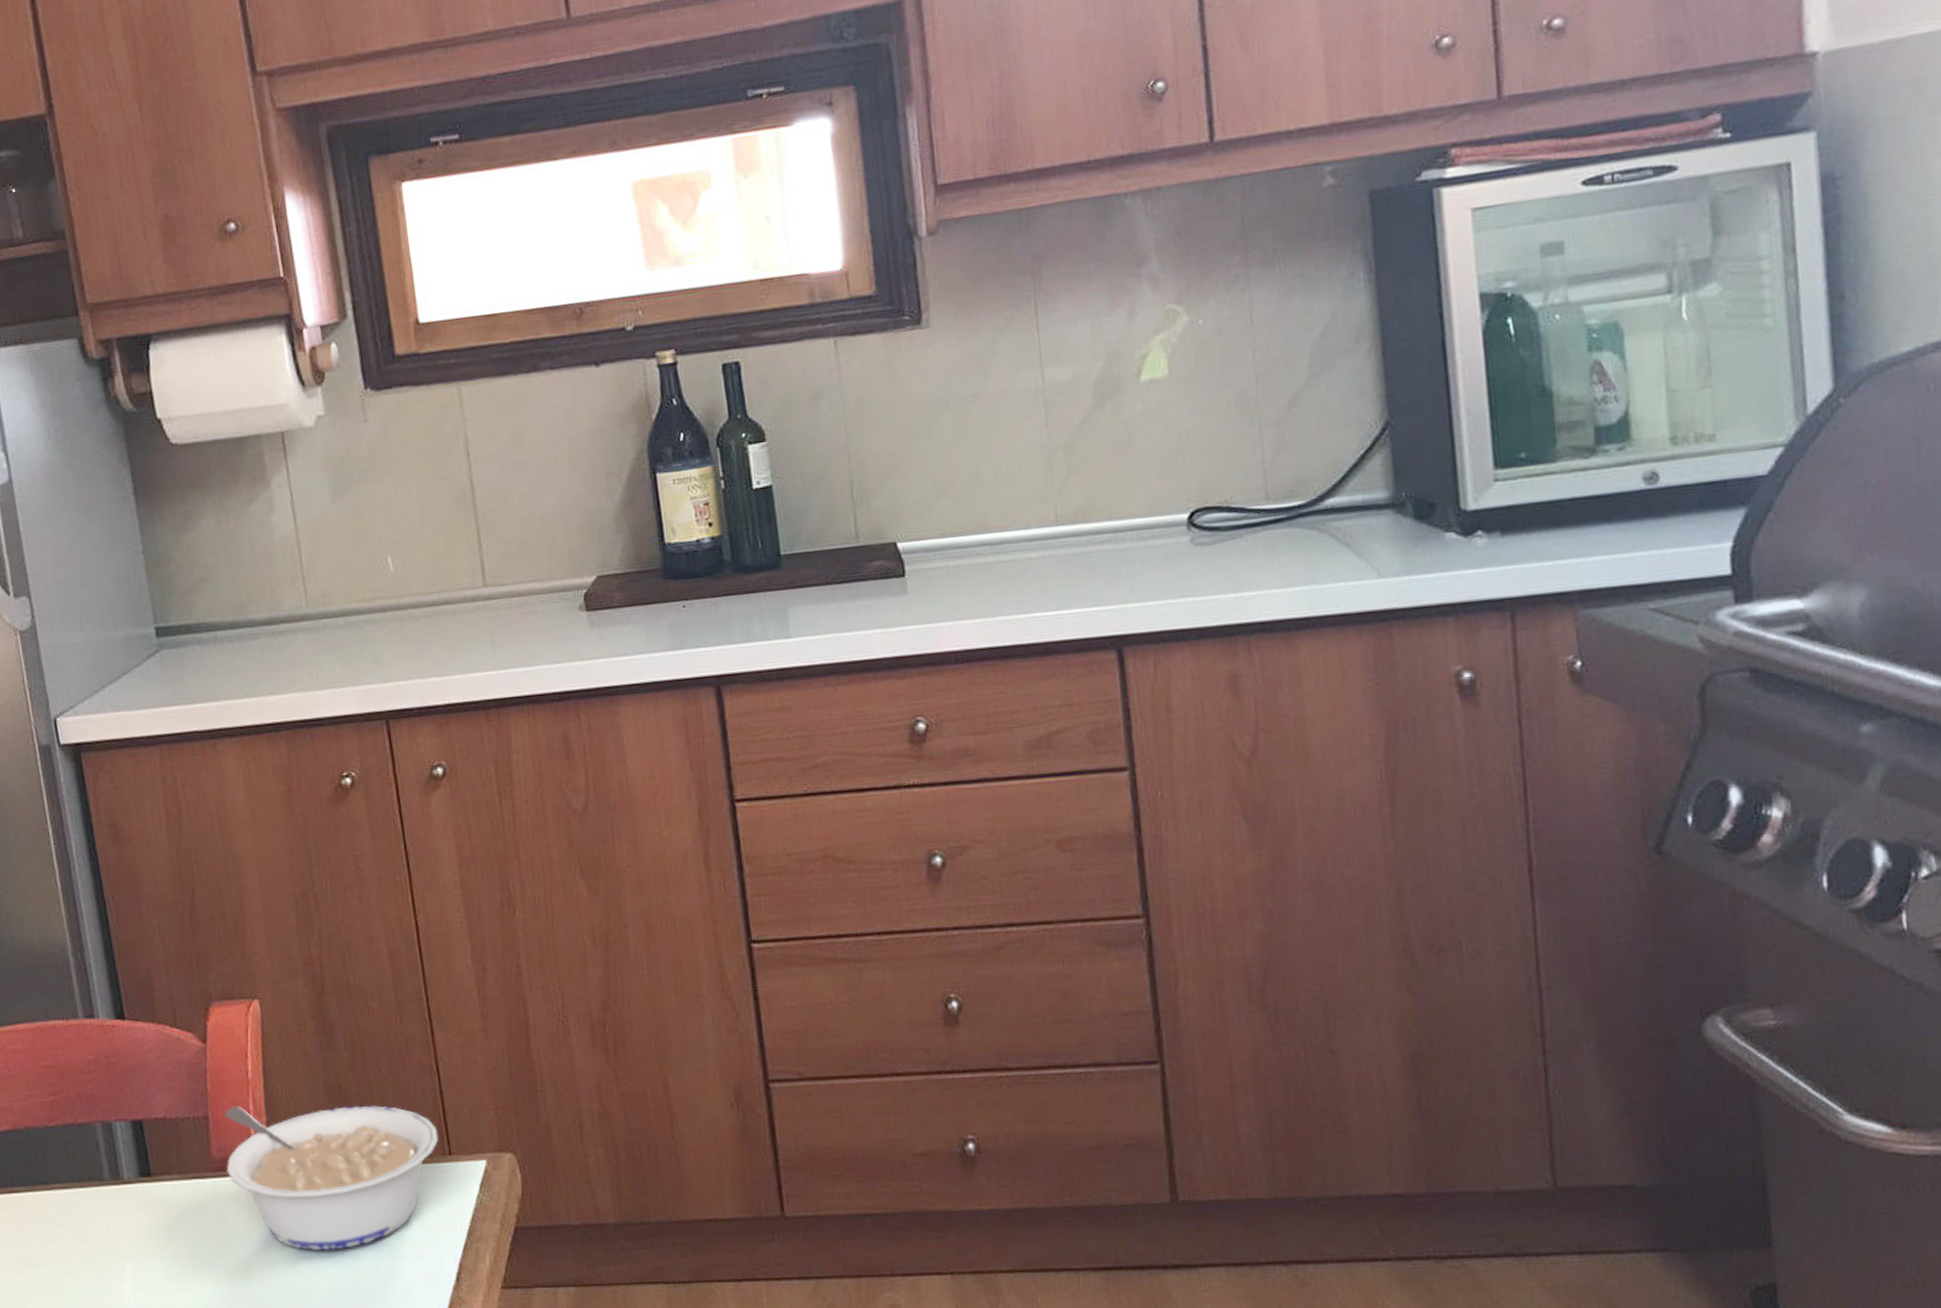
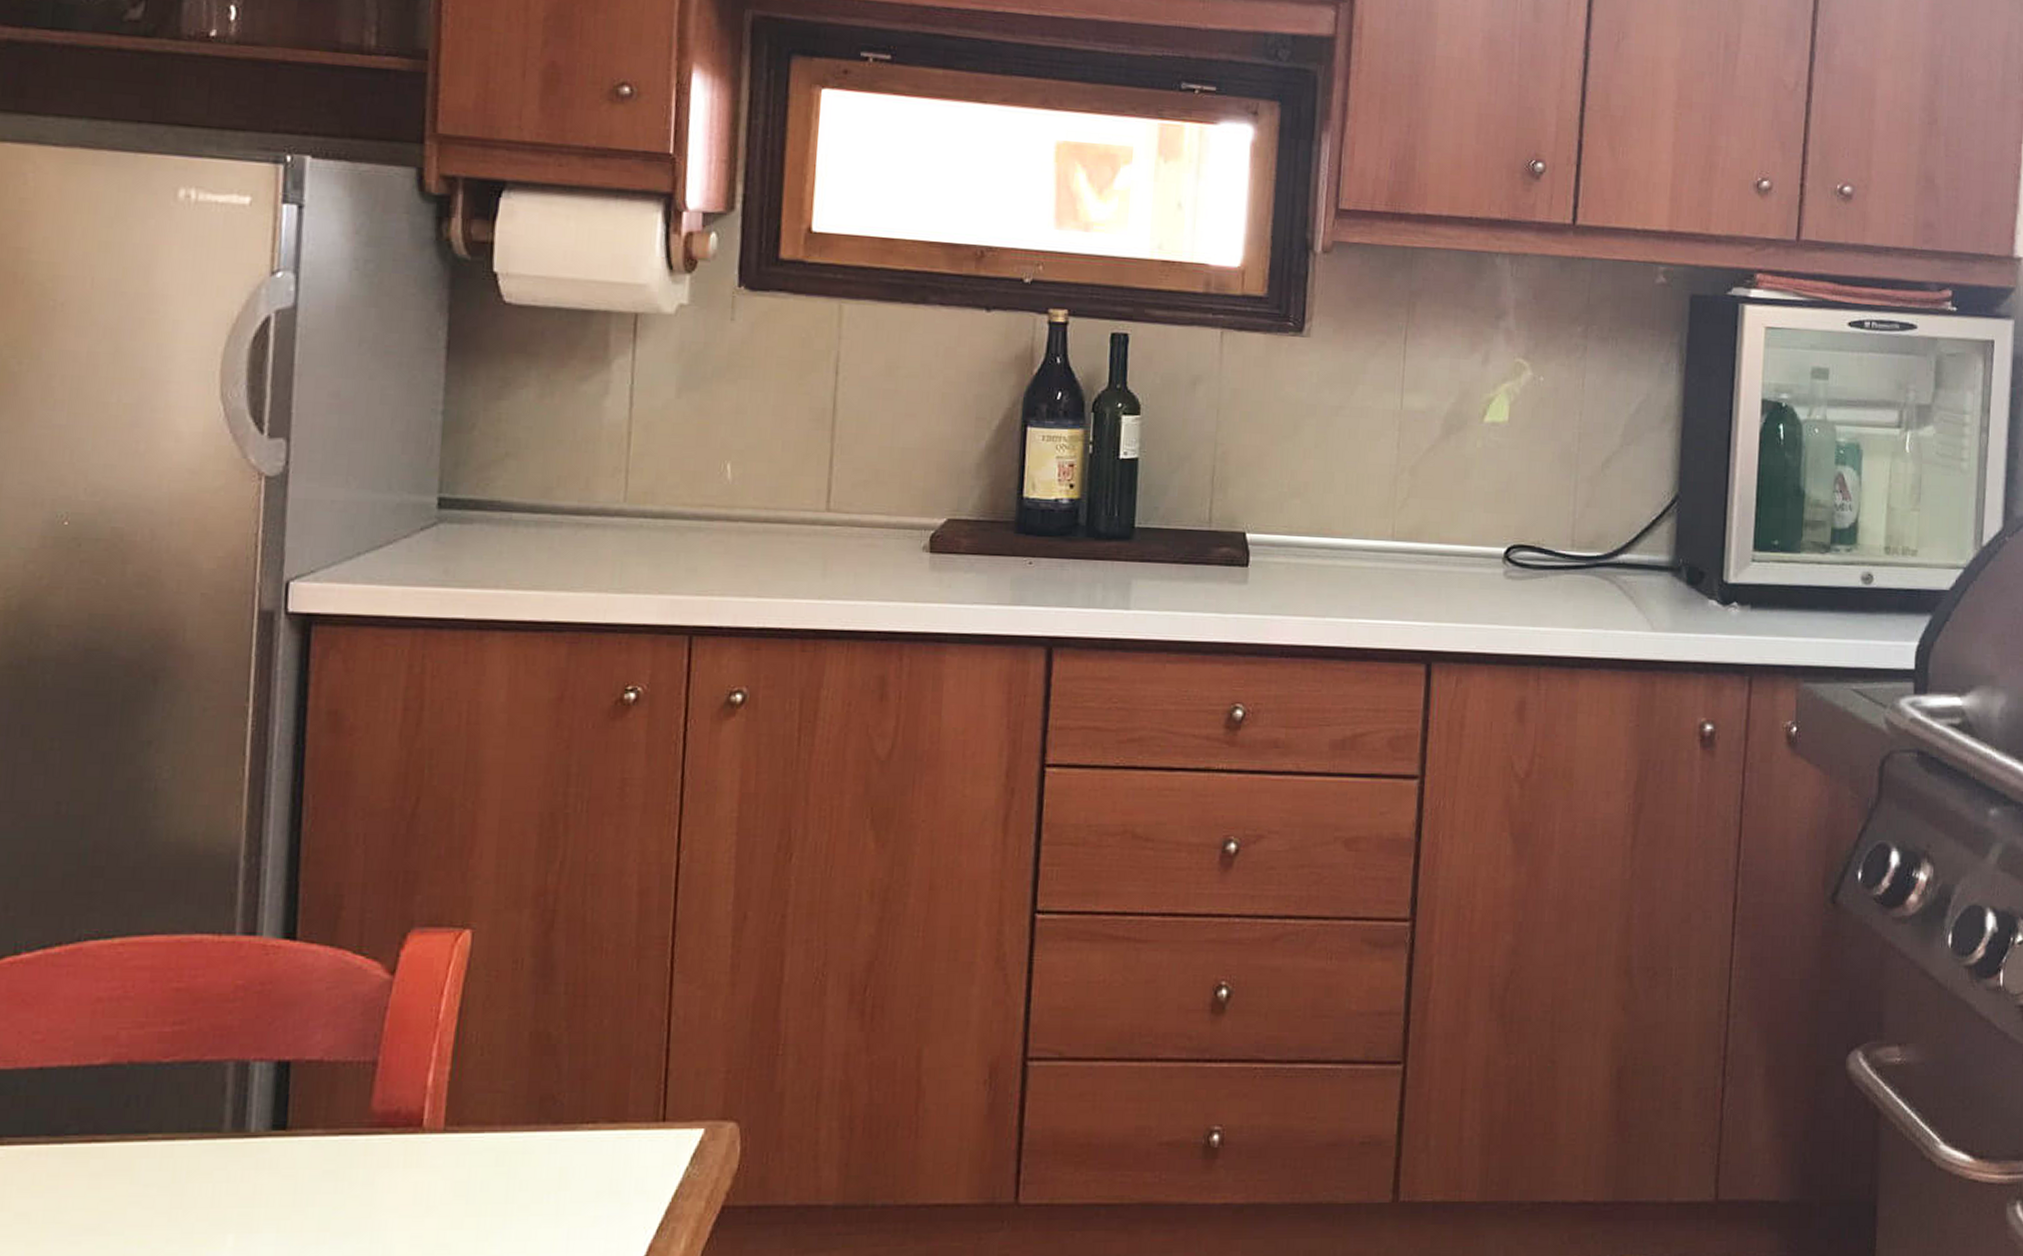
legume: present [224,1105,439,1251] -> none [386,1050,655,1226]

